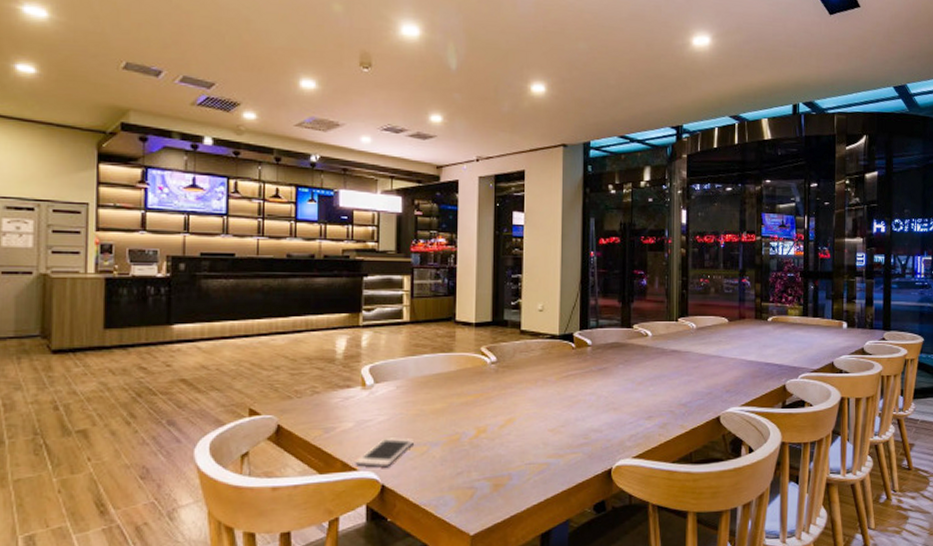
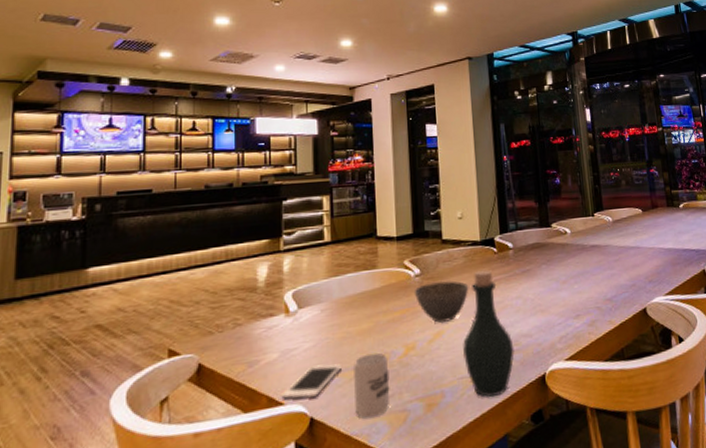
cup: none [423,432,460,491] -> present [353,352,390,418]
bowl: none [488,370,544,410] -> present [414,280,469,323]
bottle: none [532,364,583,485] -> present [462,269,514,398]

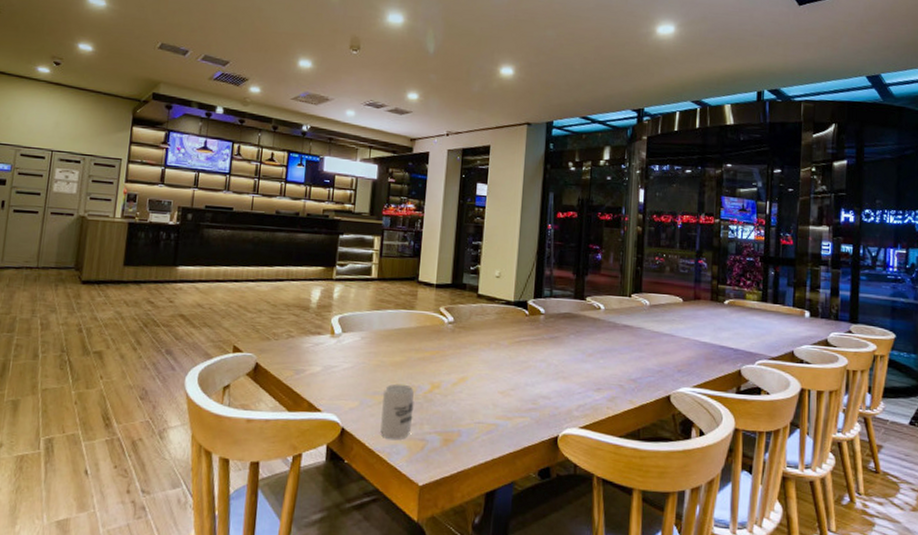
cell phone: present [283,364,341,399] -> none [321,384,373,411]
bowl: present [414,280,469,323] -> none [445,331,497,370]
bottle: present [462,269,514,398] -> none [482,328,532,447]

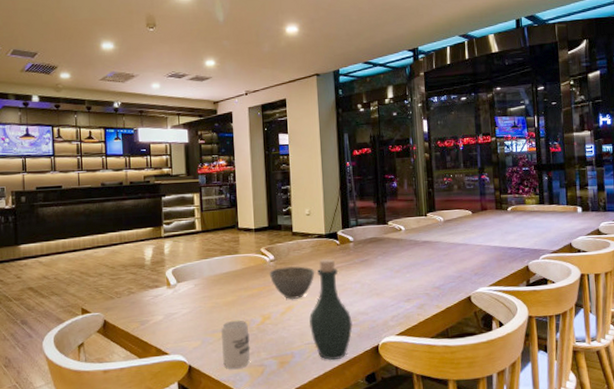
bowl: none [445,331,497,370] -> present [269,265,315,299]
bottle: none [482,328,532,447] -> present [309,258,353,361]

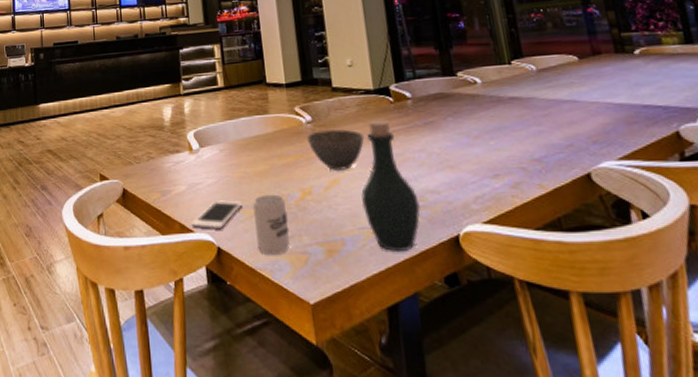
cell phone: none [167,326,212,351] -> present [192,200,242,229]

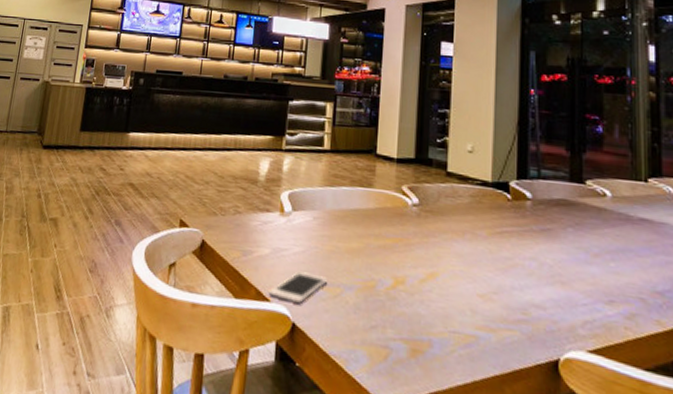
cup: present [253,194,290,255] -> none [335,274,375,344]
bowl: present [306,128,365,170] -> none [409,216,473,265]
bottle: present [361,119,421,253] -> none [457,215,521,367]

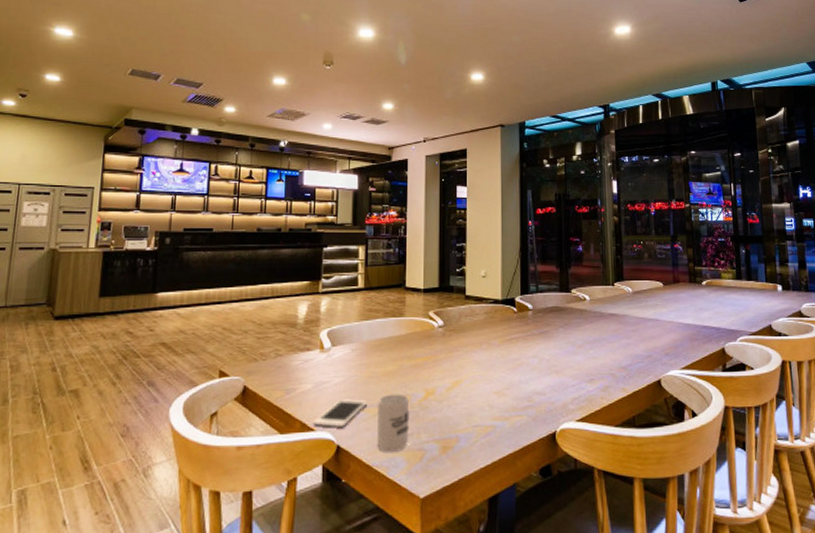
cup: none [335,274,375,344] -> present [376,393,410,452]

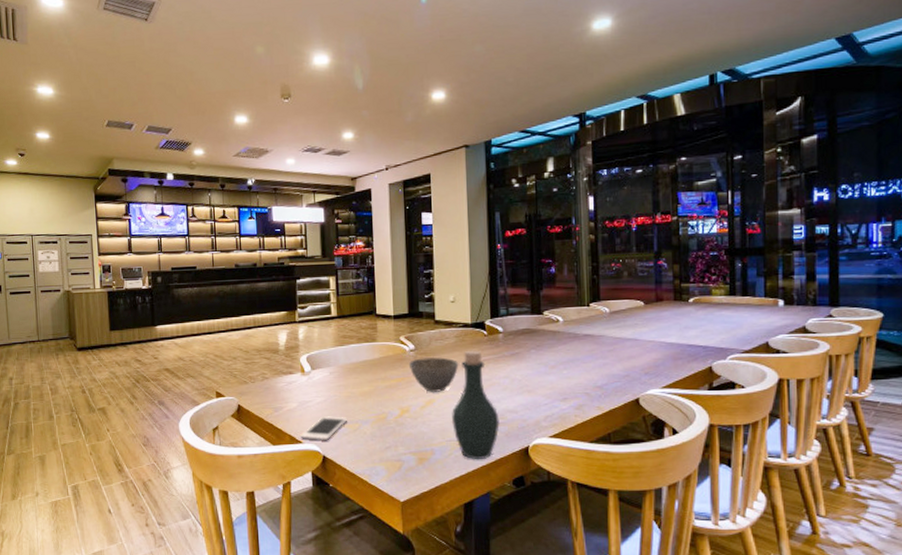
cup: present [376,393,410,452] -> none [357,411,387,462]
bowl: none [436,333,488,372] -> present [408,356,459,392]
bottle: none [478,327,527,448] -> present [451,350,500,460]

